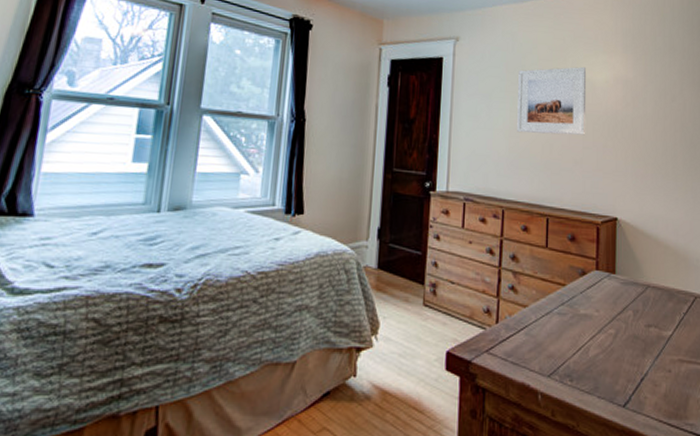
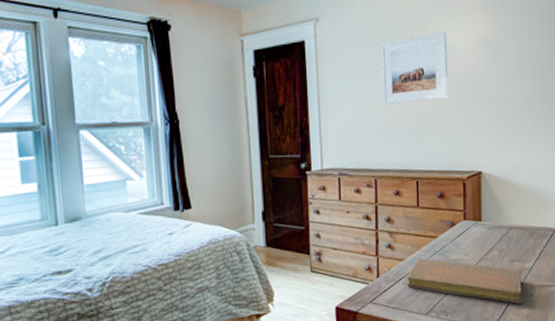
notebook: none [529,308,659,380] -> present [407,258,522,304]

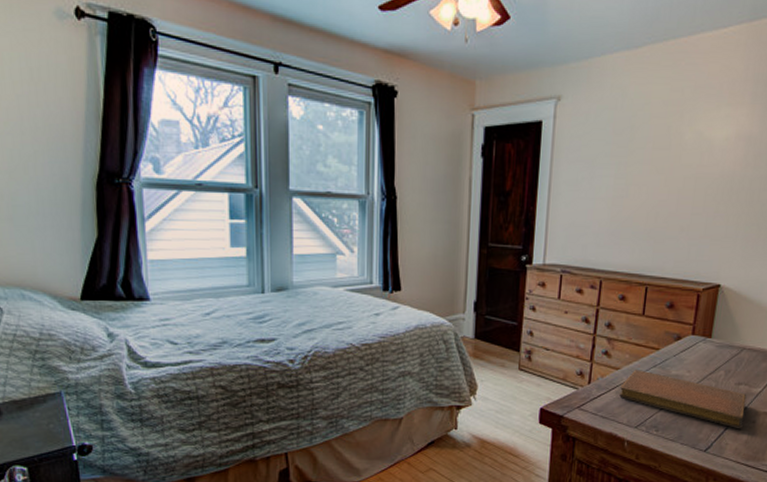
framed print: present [380,30,449,105] -> none [620,122,705,201]

